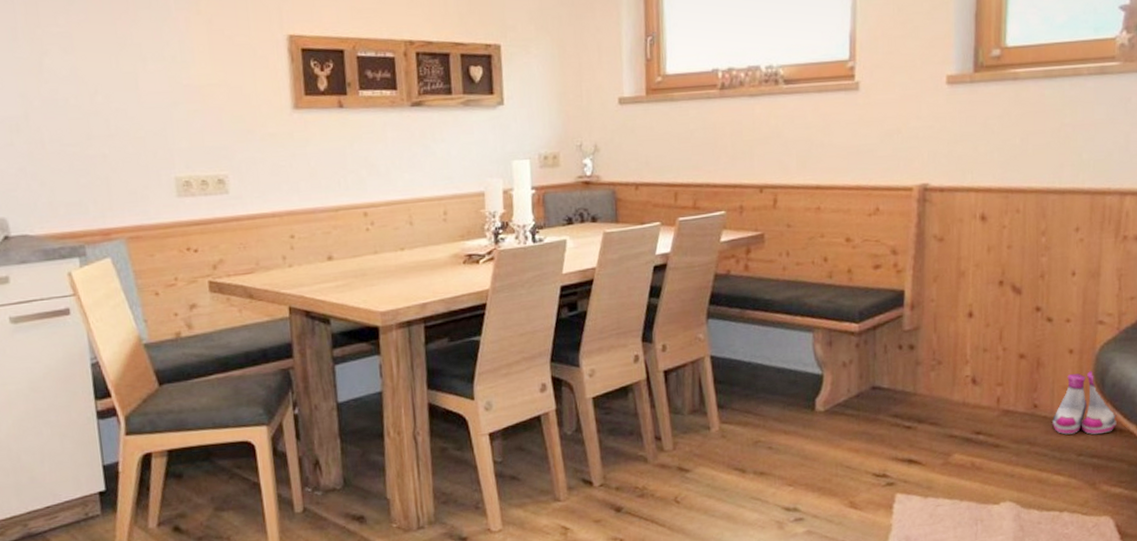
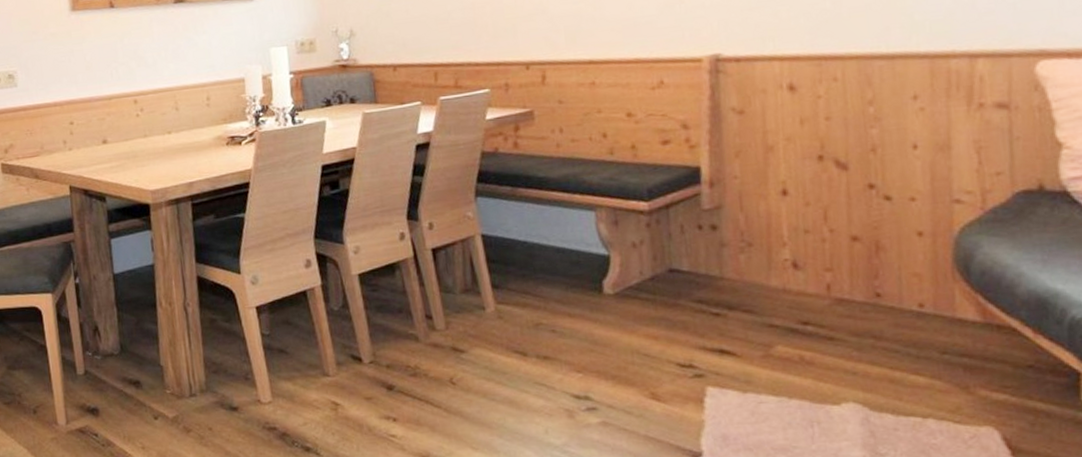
boots: present [1052,371,1117,435] -> none [902,256,992,330]

